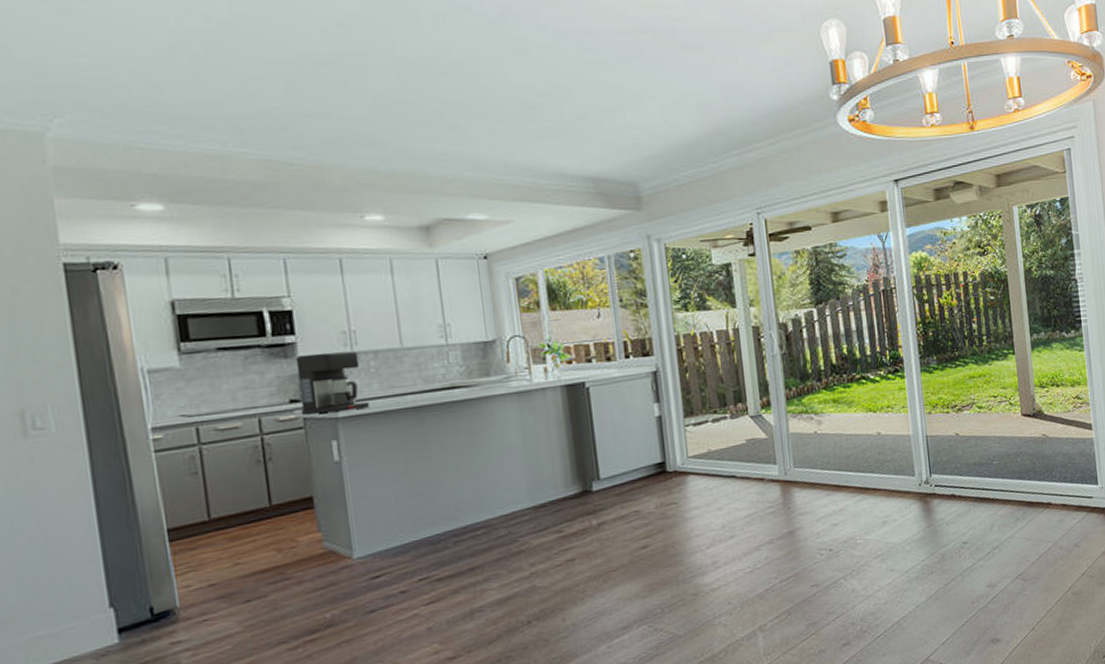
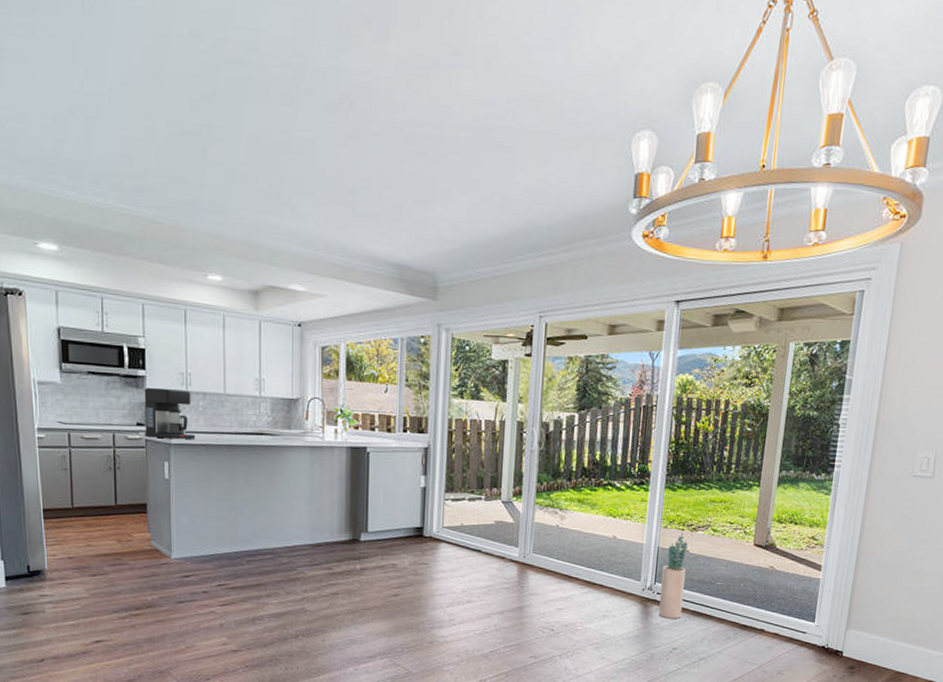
vase: none [934,415,965,512] -> present [659,532,688,619]

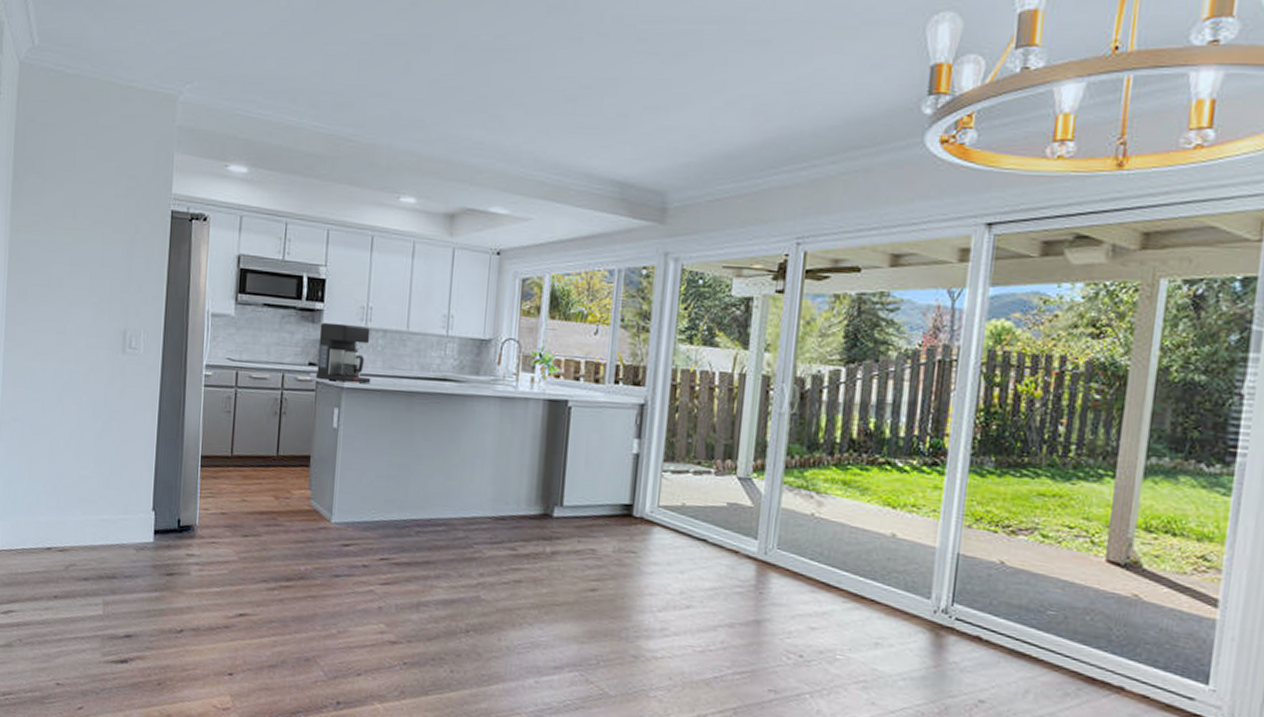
vase: present [659,532,688,619] -> none [958,535,1003,659]

